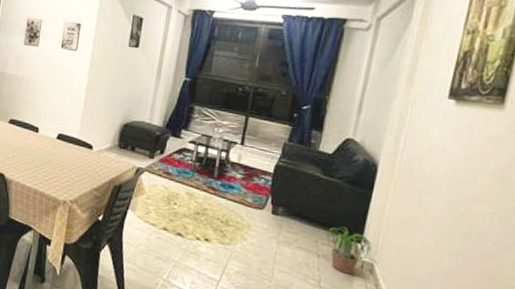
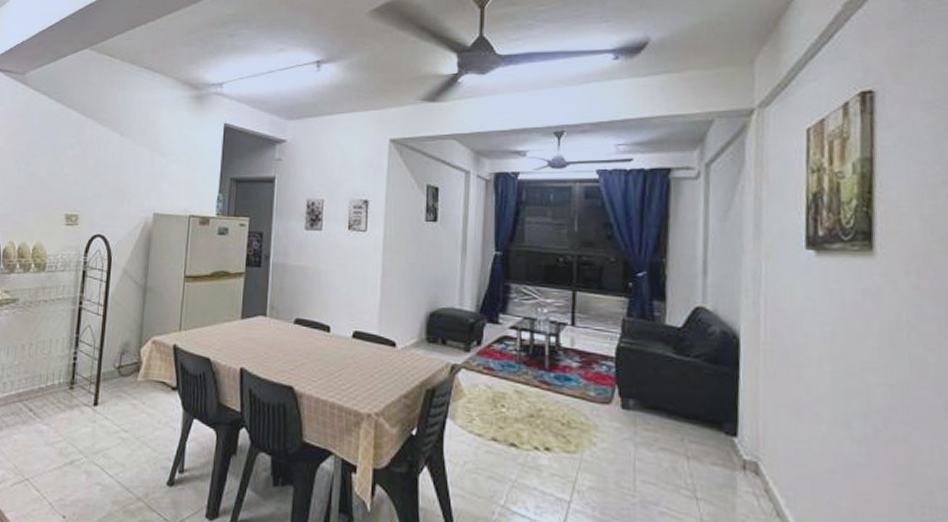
potted plant: present [327,226,372,274] -> none [694,417,754,479]

